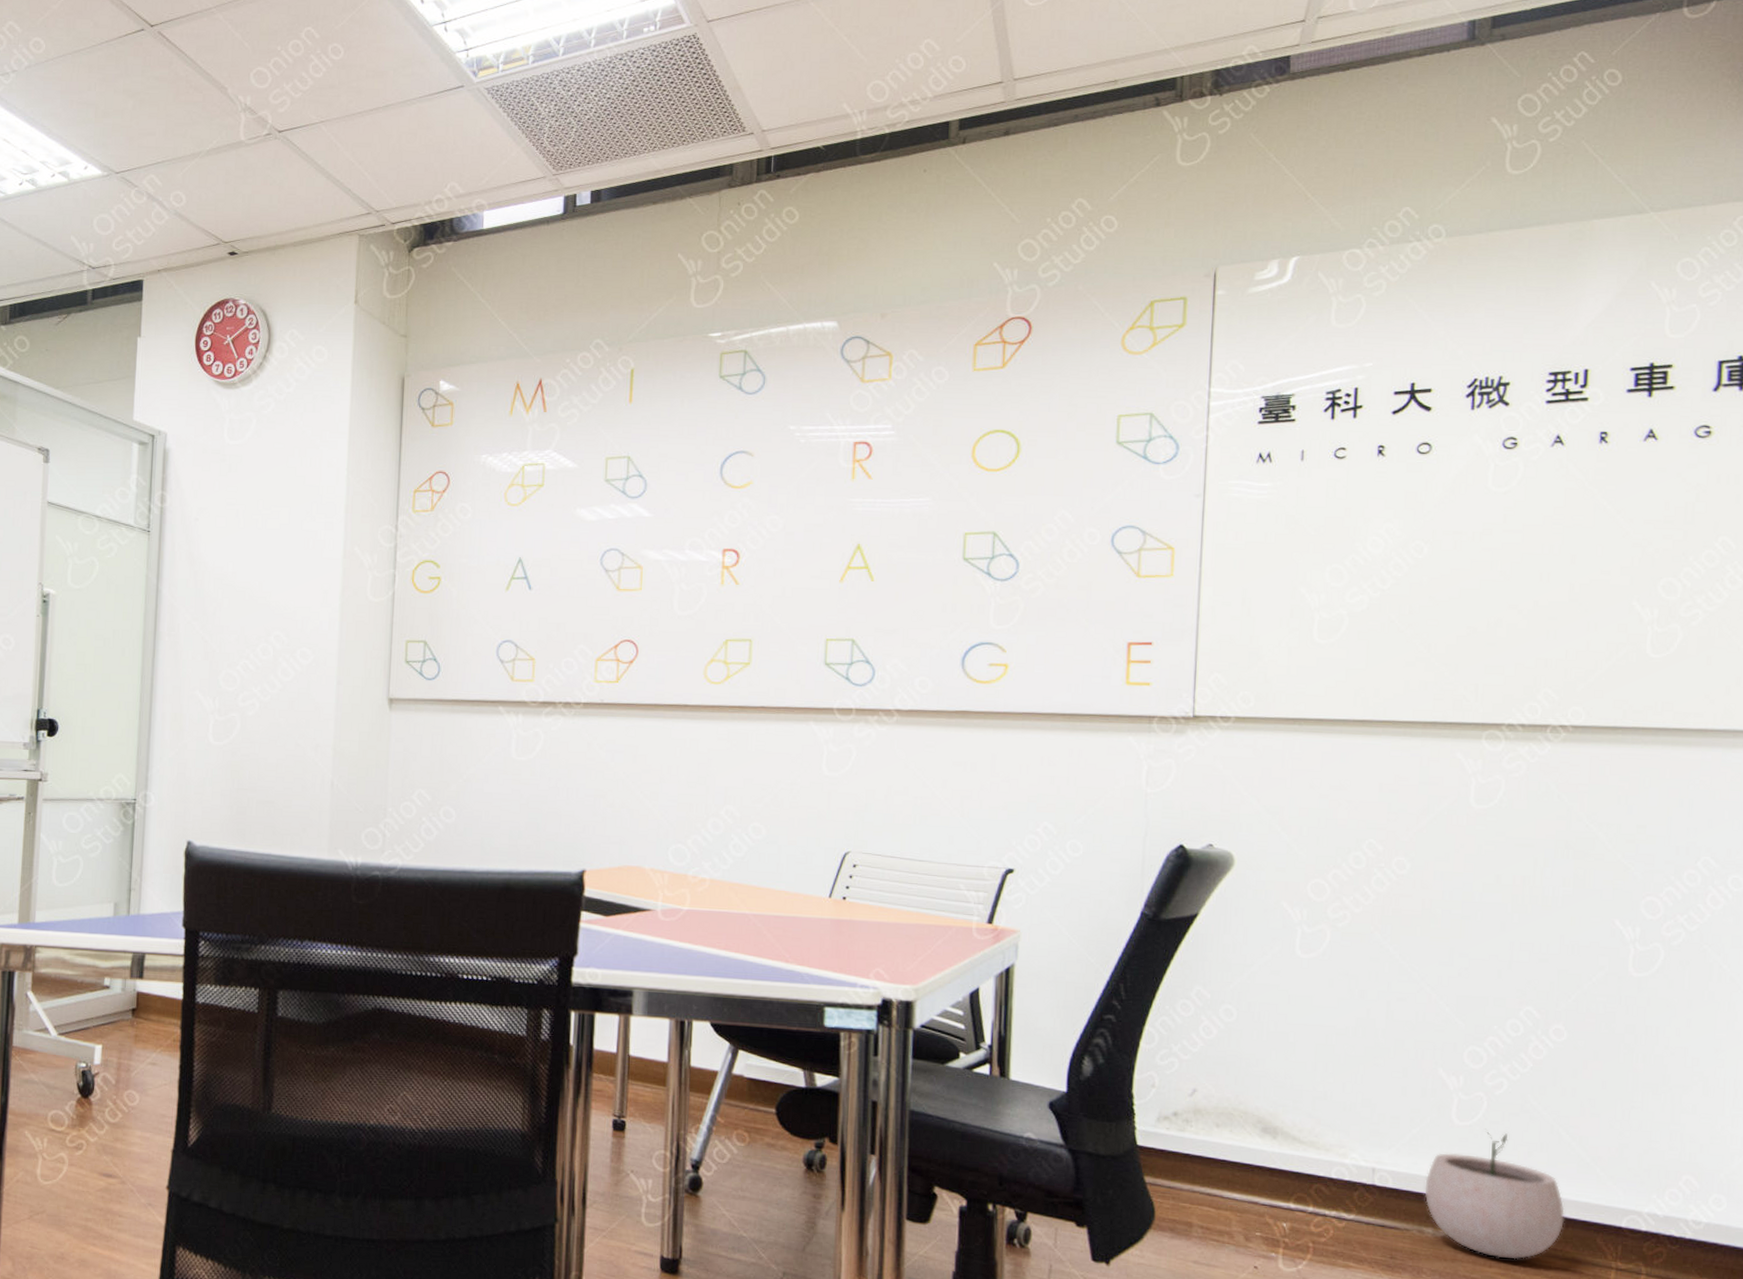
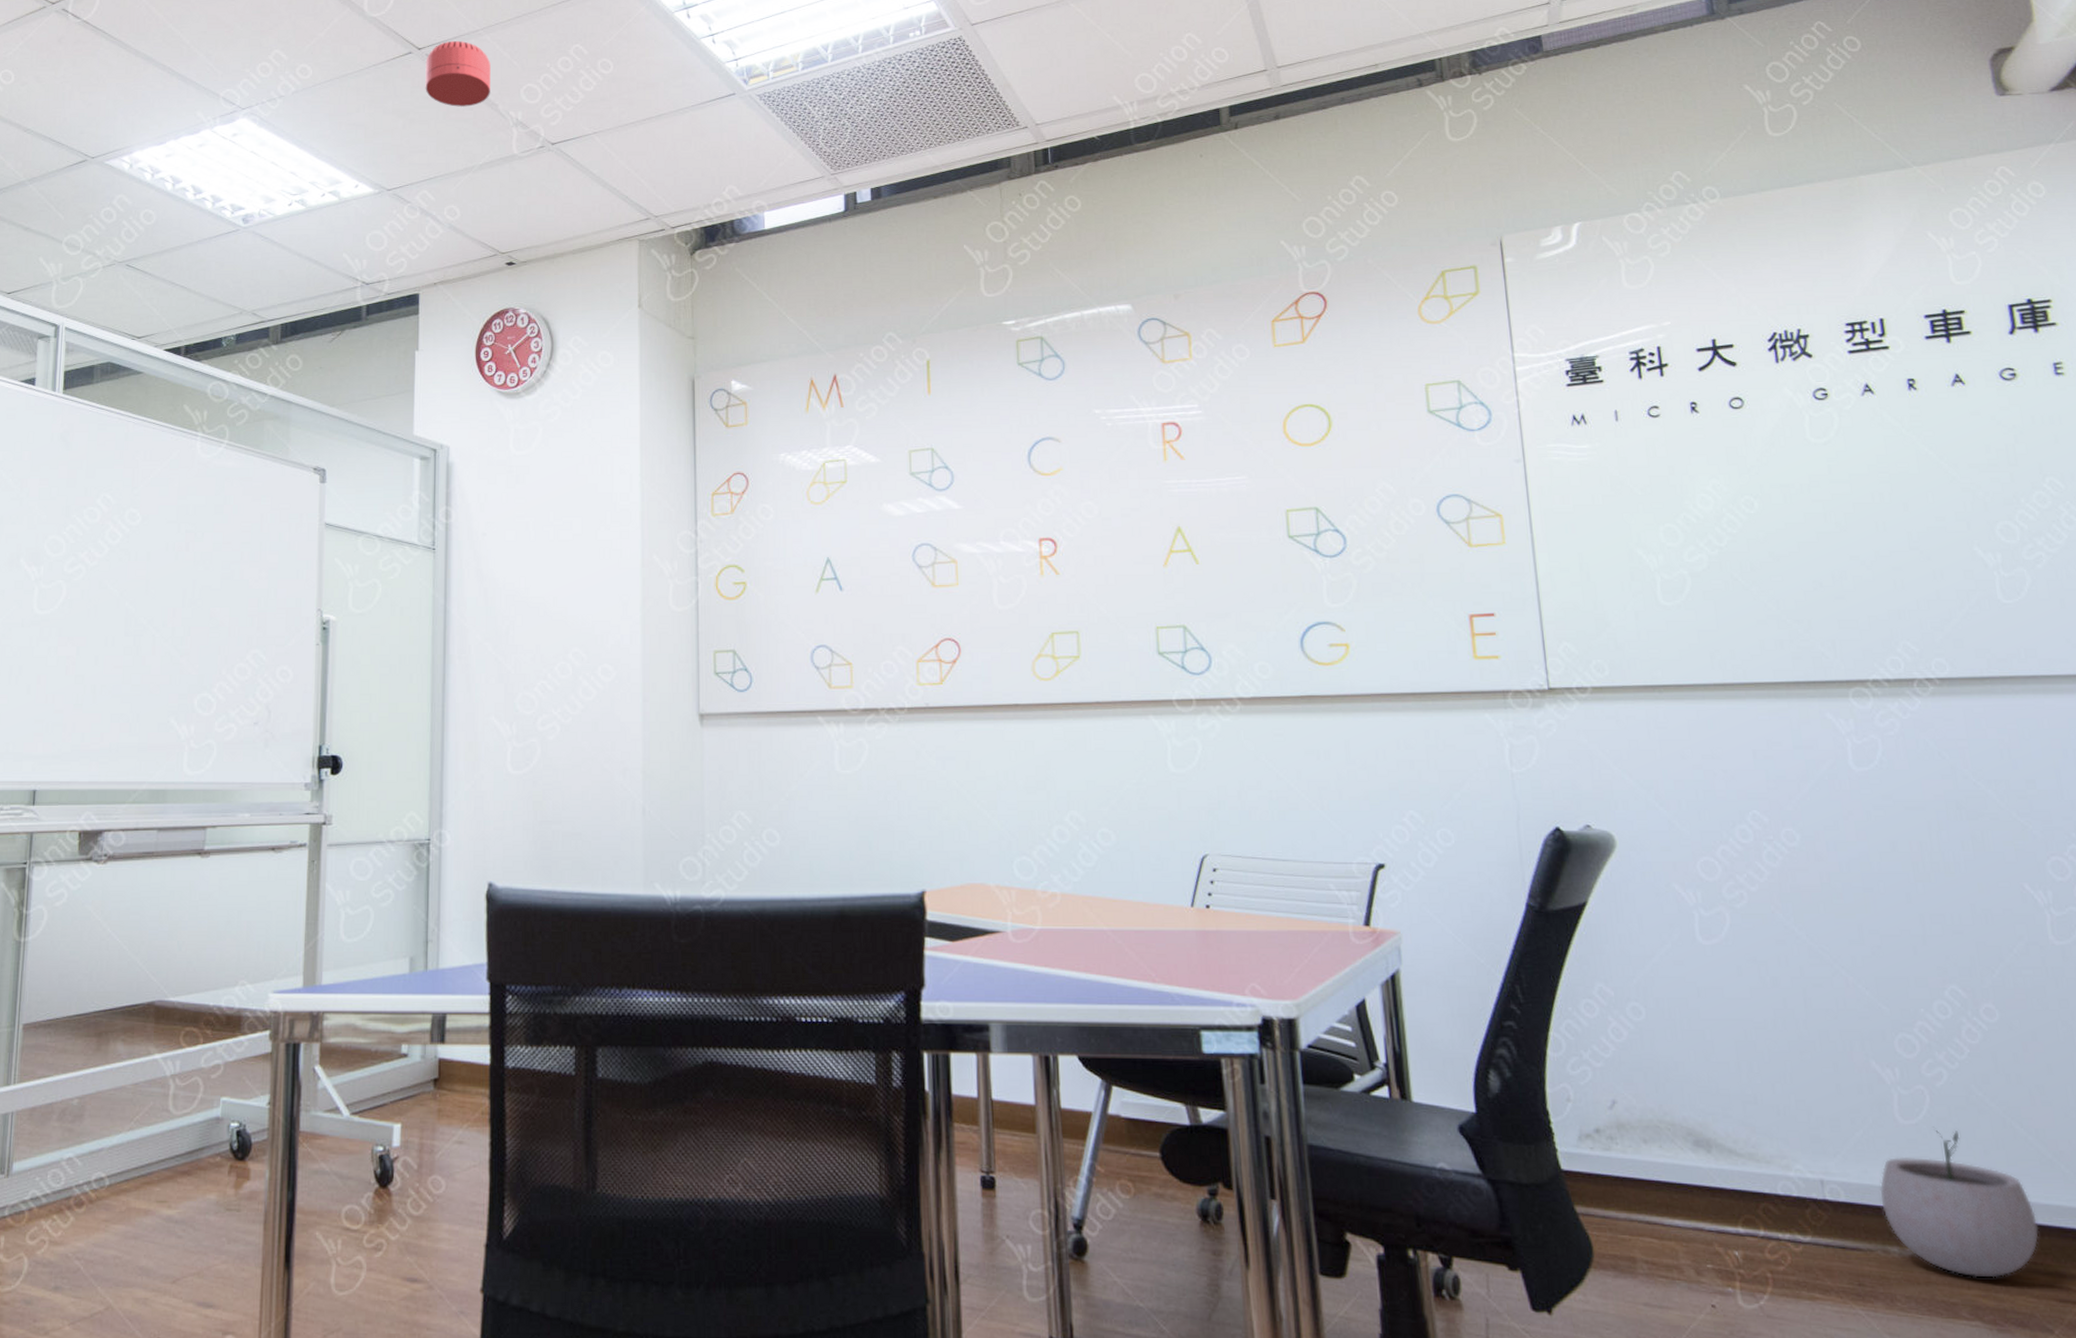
smoke detector: none [156,18,222,89] -> present [425,40,491,107]

